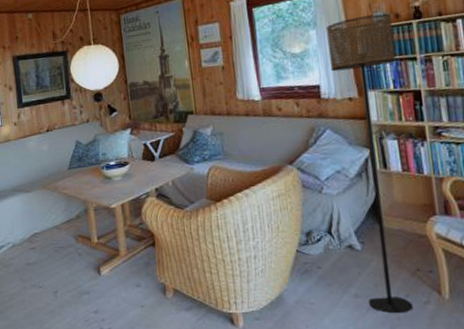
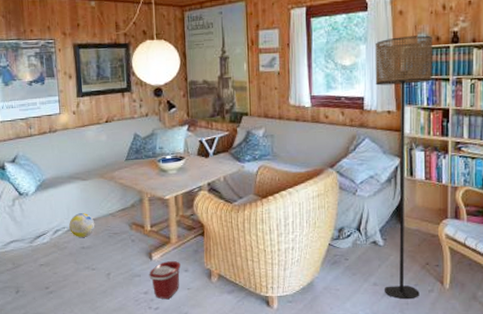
ball: none [13,227,40,253] -> present [69,213,95,237]
bucket: none [98,275,132,318] -> present [149,261,181,299]

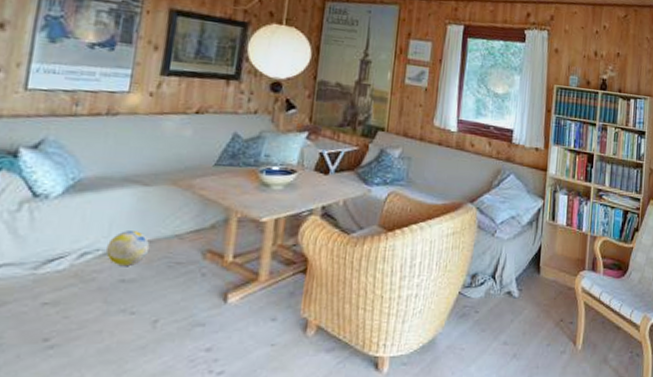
bucket: present [149,261,181,299] -> none [217,306,267,359]
floor lamp: present [375,35,432,300] -> none [515,74,583,362]

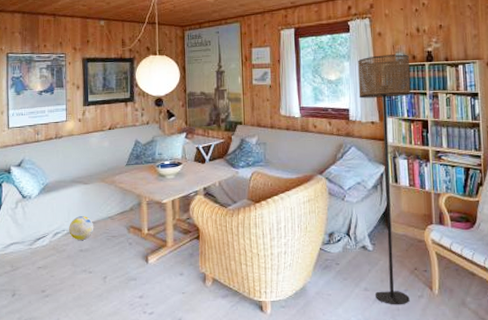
floor lamp: none [515,74,583,362] -> present [358,54,411,305]

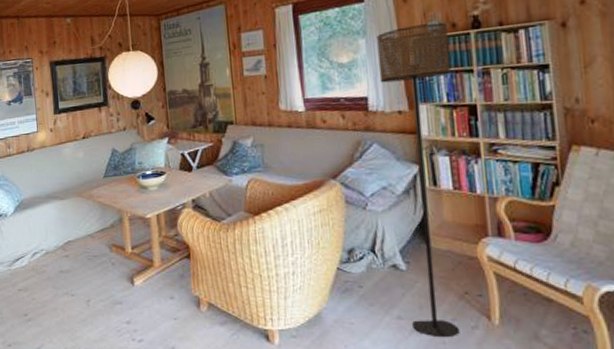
ball: present [69,216,94,240] -> none [47,234,74,260]

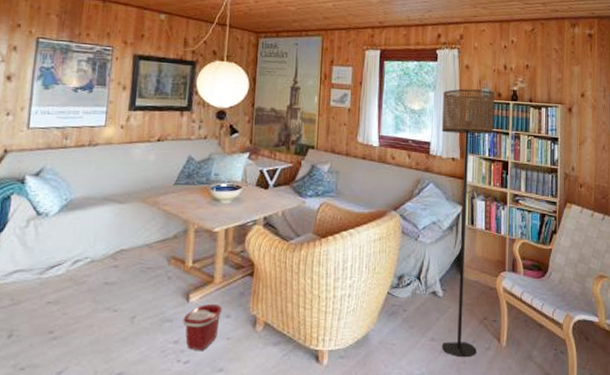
bucket: none [131,287,165,330] -> present [182,304,222,350]

